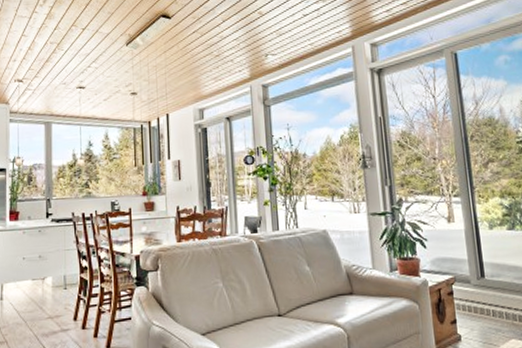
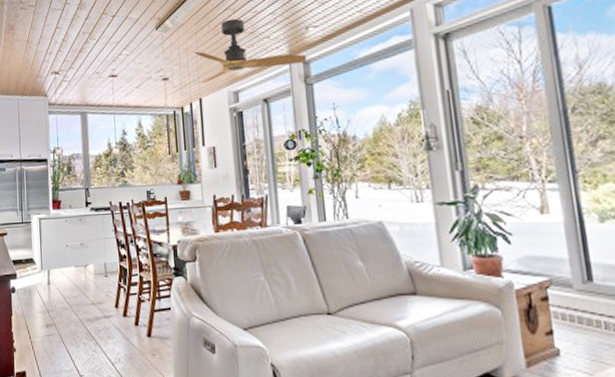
ceiling fan: none [163,41,266,99] -> present [195,18,307,83]

